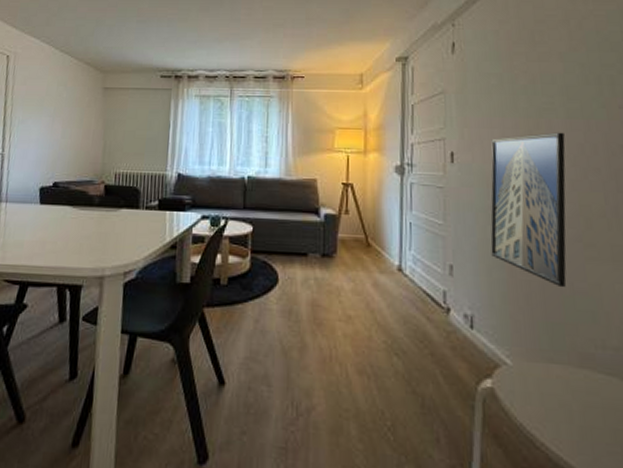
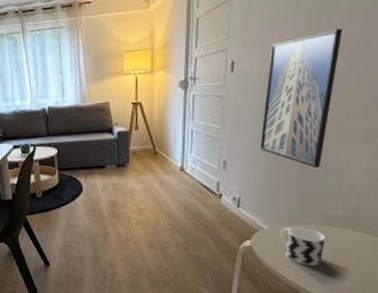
cup: none [529,365,591,430] -> present [280,226,326,266]

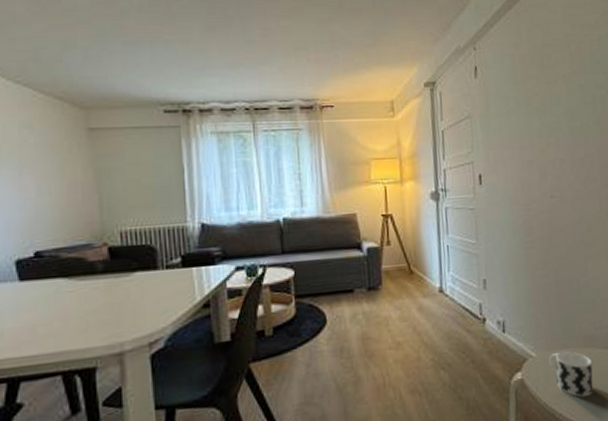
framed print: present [260,28,342,169] -> none [512,149,574,285]

